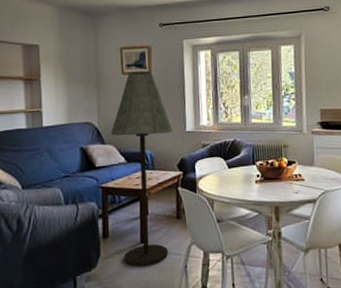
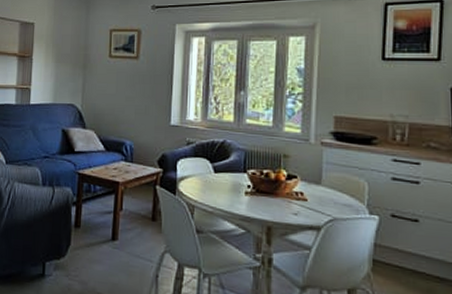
floor lamp: present [111,71,173,267] -> none [93,55,156,267]

